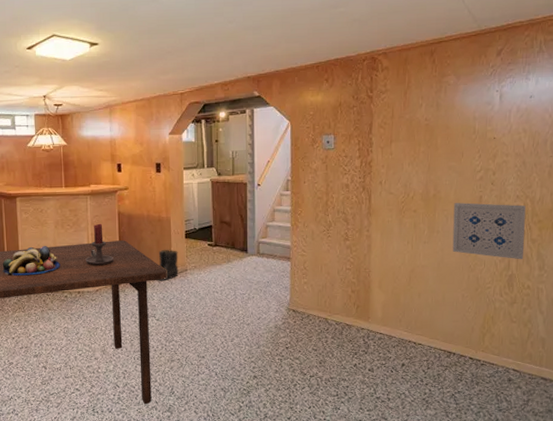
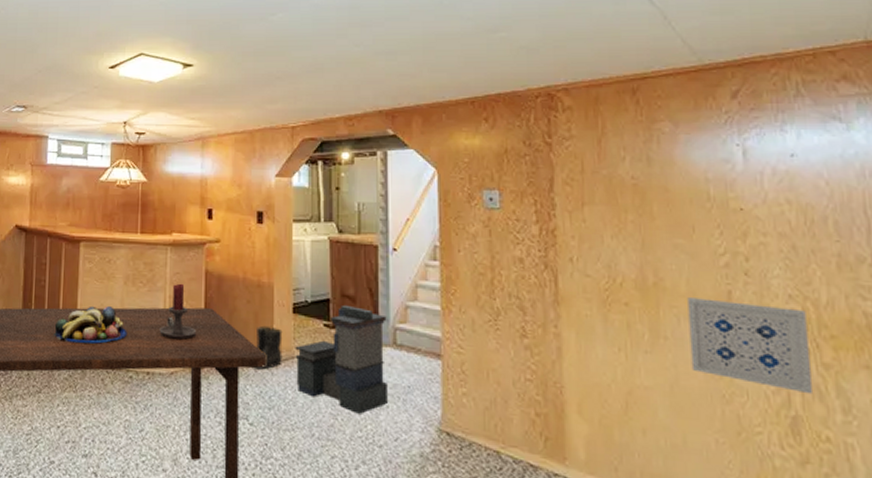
storage bin: none [187,228,253,304] -> present [295,304,388,414]

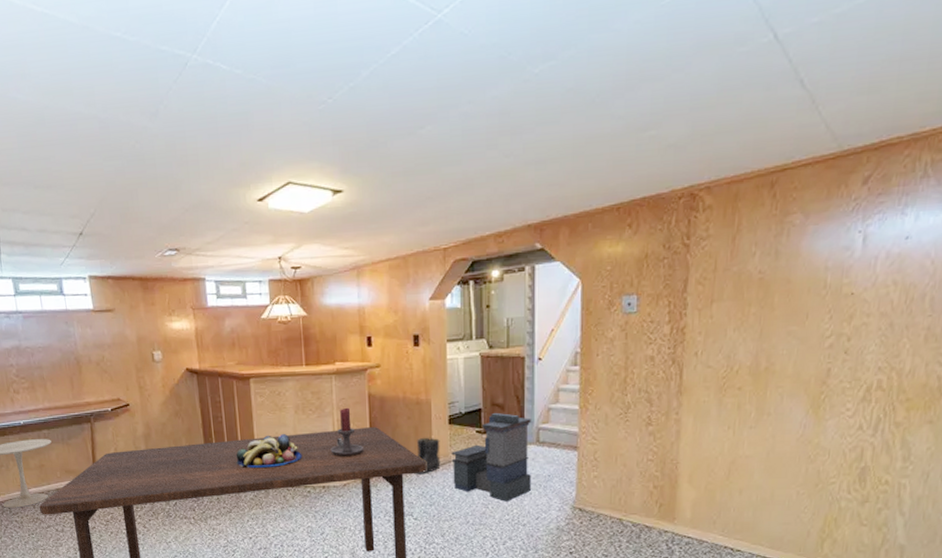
wall art: present [687,298,812,395] -> none [786,377,890,449]

